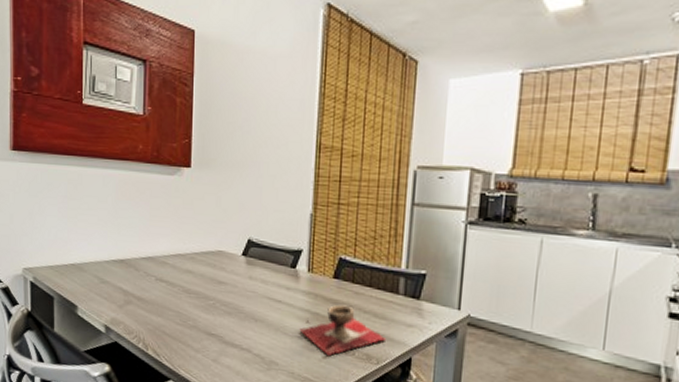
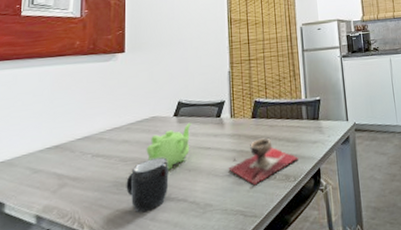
mug: none [189,297,234,352] -> present [126,157,169,213]
teapot: none [210,266,262,315] -> present [146,122,192,170]

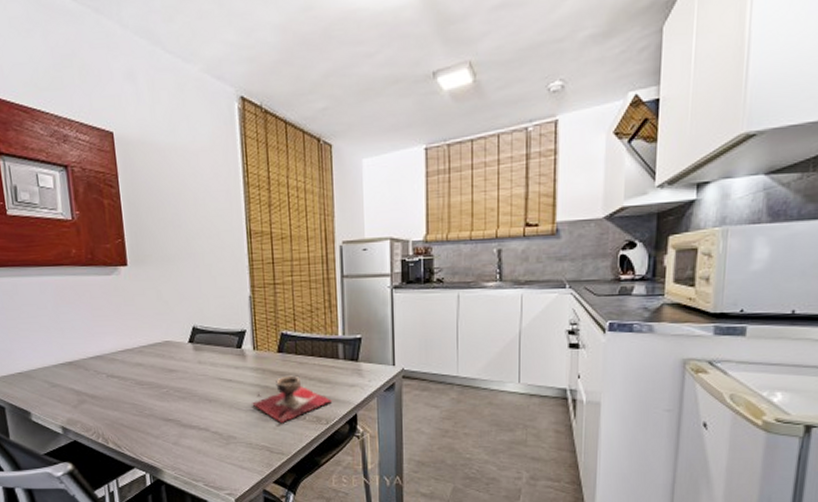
mug: present [126,157,169,213] -> none [144,385,189,436]
teapot: present [146,122,192,170] -> none [162,351,210,398]

